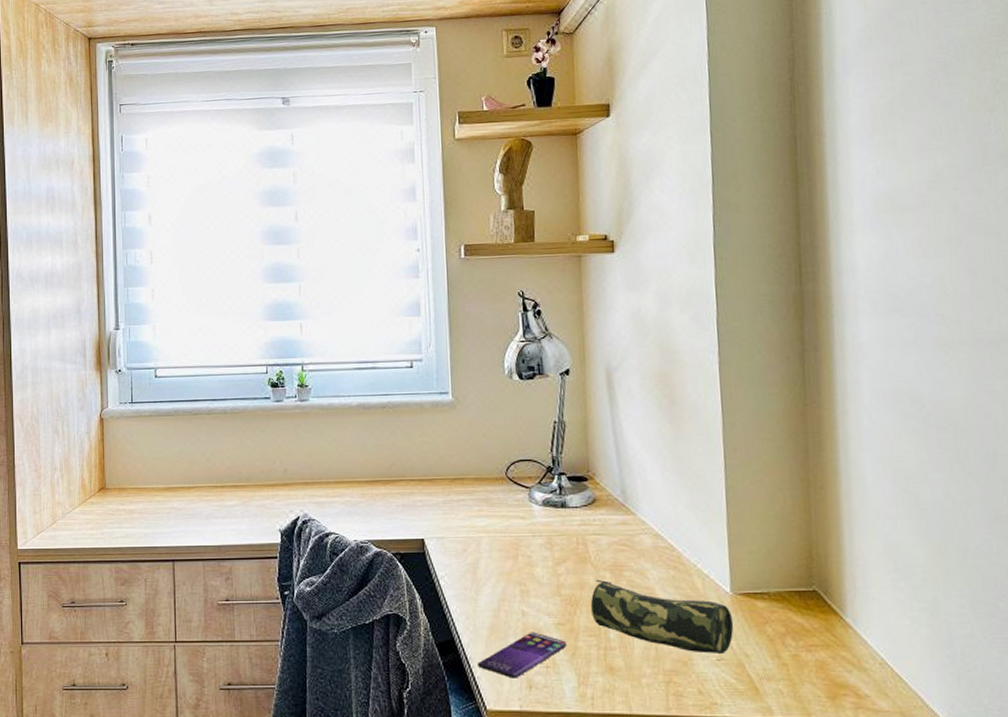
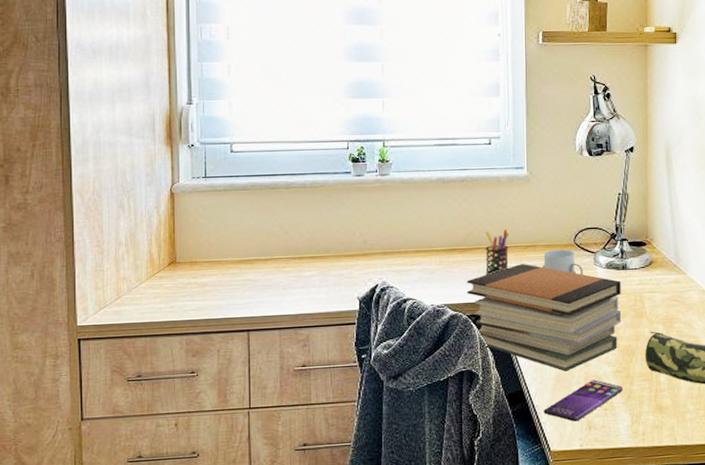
book stack: none [391,498,563,621] -> present [467,264,622,372]
pen holder: none [409,460,435,510] -> present [485,229,510,276]
mug: none [472,484,517,512] -> present [542,250,583,275]

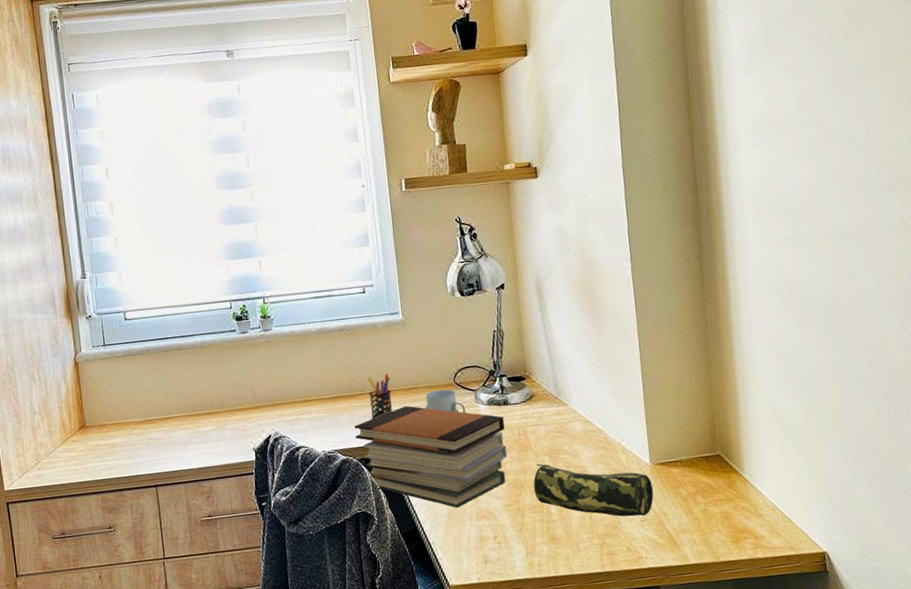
smartphone: present [543,379,622,422] -> none [439,514,515,556]

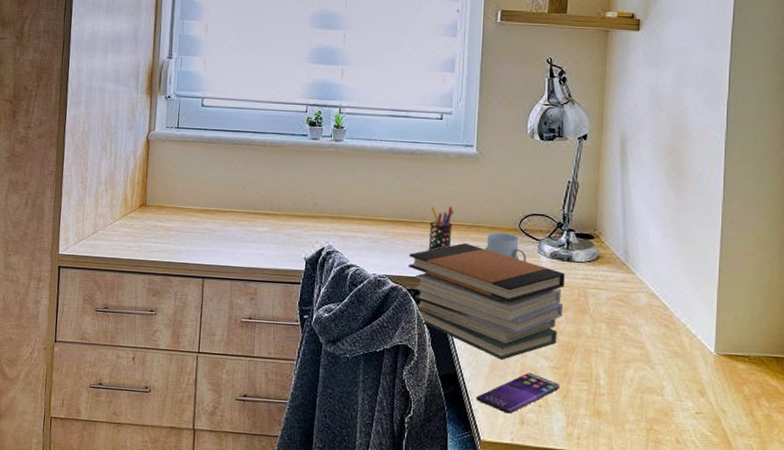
smartphone: none [439,514,515,556] -> present [476,372,559,414]
pencil case: present [533,463,654,517] -> none [585,329,715,409]

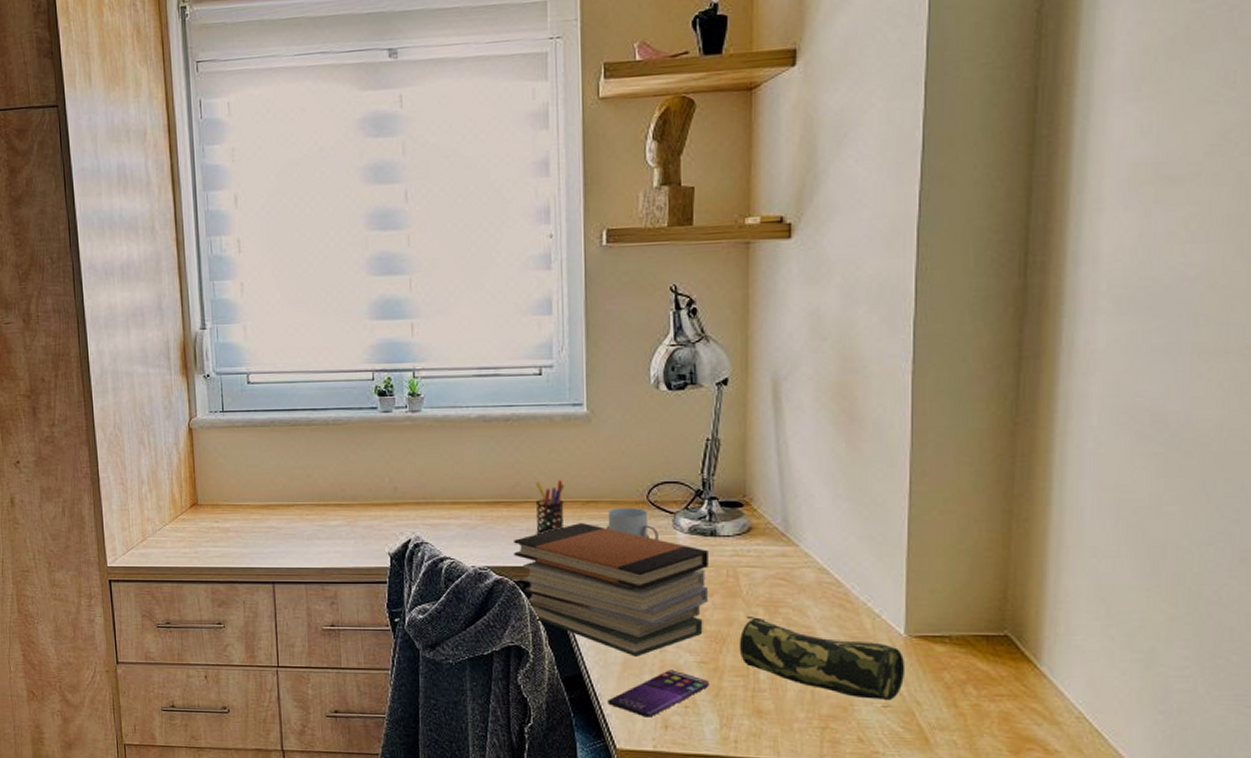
pencil case: none [585,329,715,409] -> present [739,615,906,701]

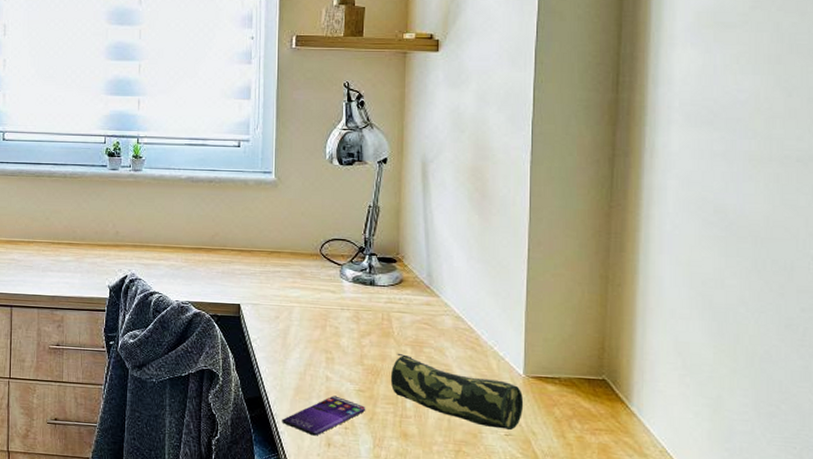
book stack: present [514,523,709,657] -> none [211,269,368,383]
pen holder: present [535,480,565,535] -> none [229,233,255,278]
mug: present [606,508,658,540] -> none [287,258,328,286]

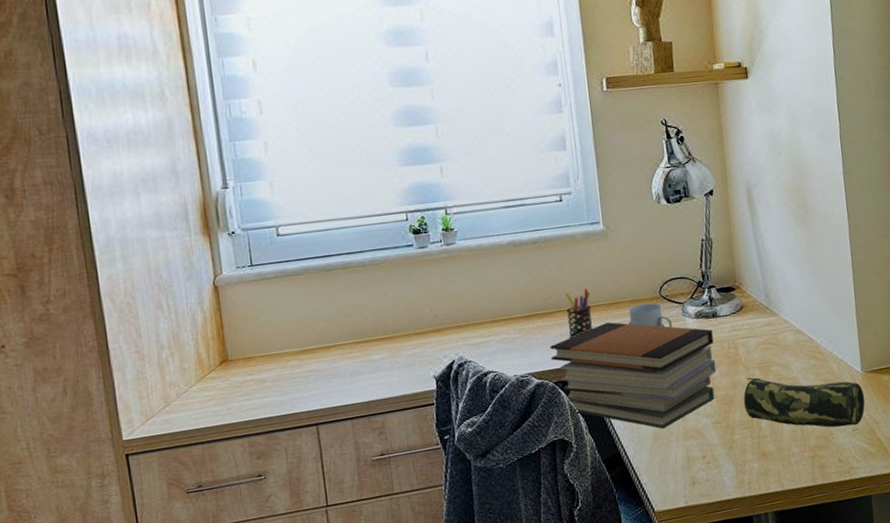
book stack: none [211,269,368,383] -> present [550,322,717,429]
pen holder: none [229,233,255,278] -> present [565,288,592,339]
smartphone: present [282,395,365,436] -> none [643,433,724,479]
mug: none [287,258,328,286] -> present [628,303,672,328]

